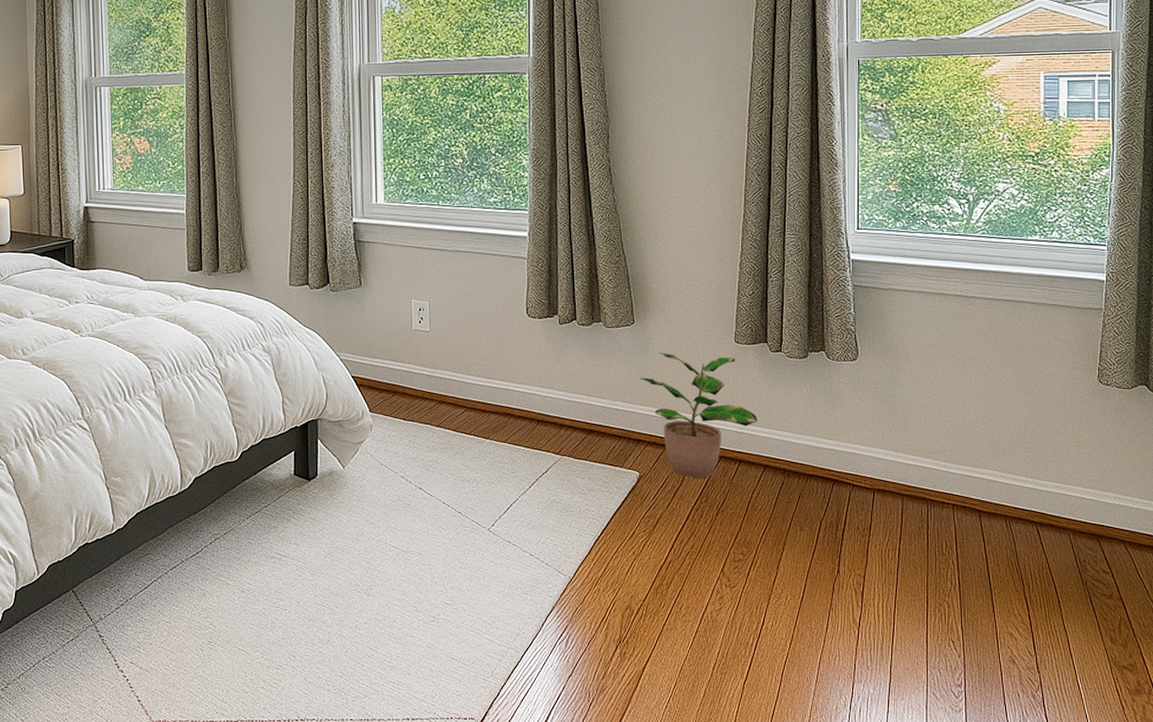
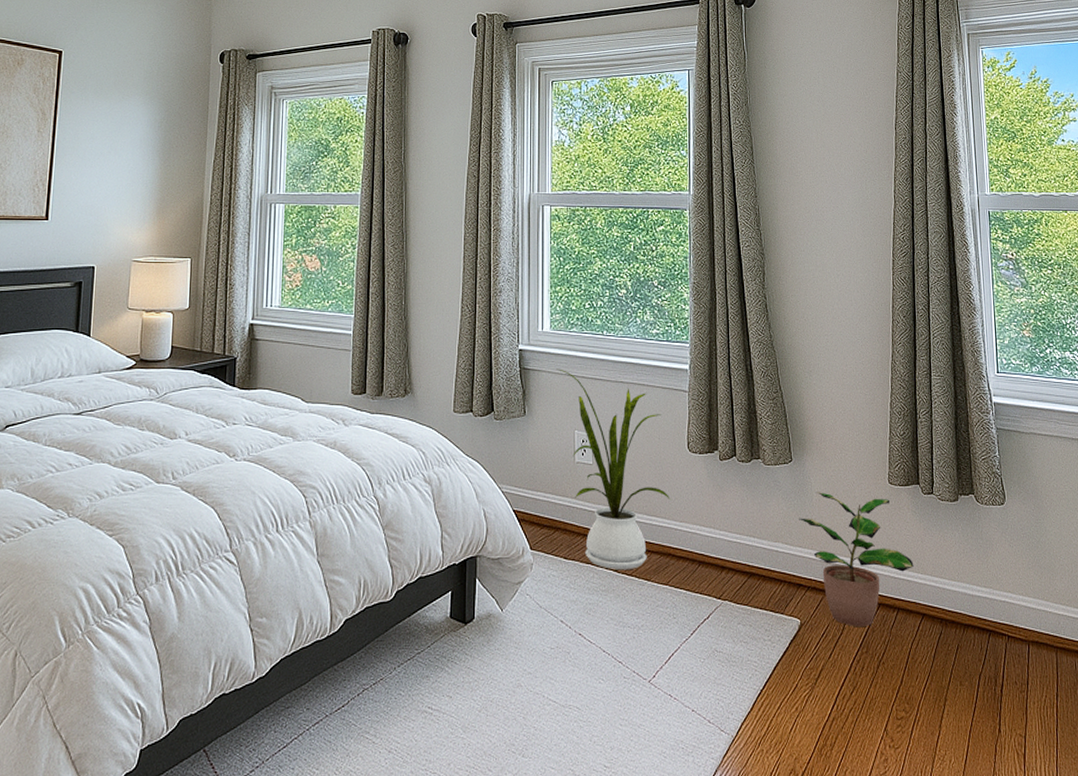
house plant: none [392,240,509,430] -> present [556,369,671,570]

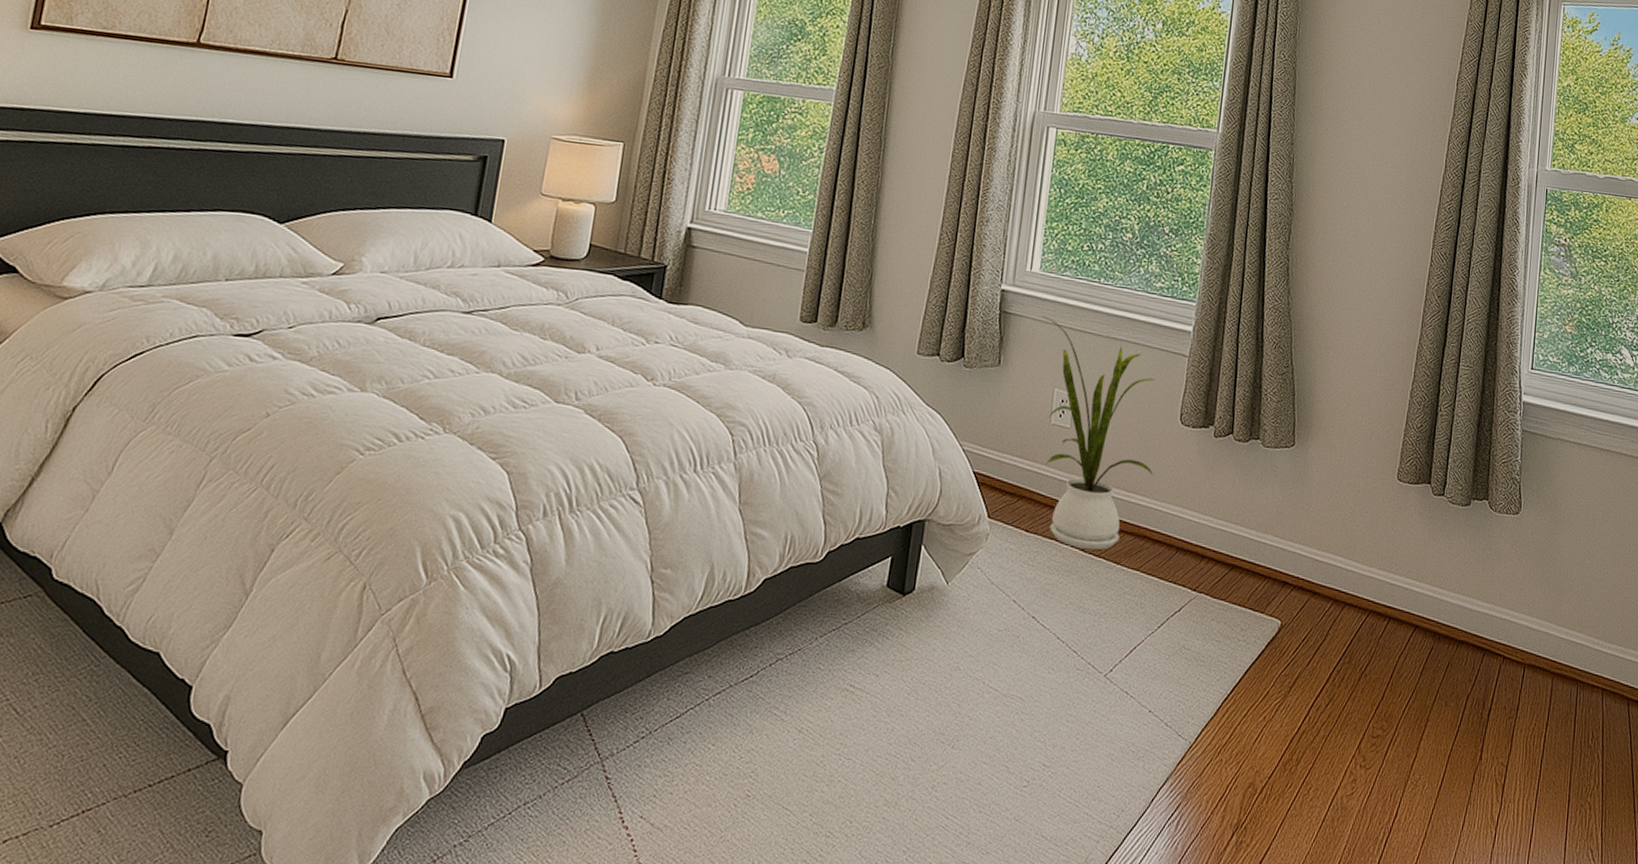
potted plant: present [799,492,914,628] -> none [1294,482,1413,635]

